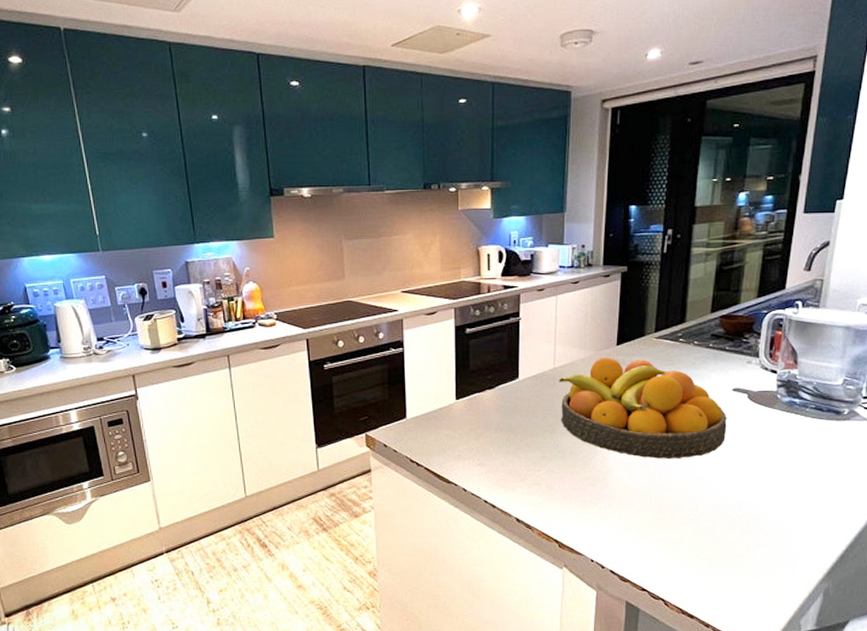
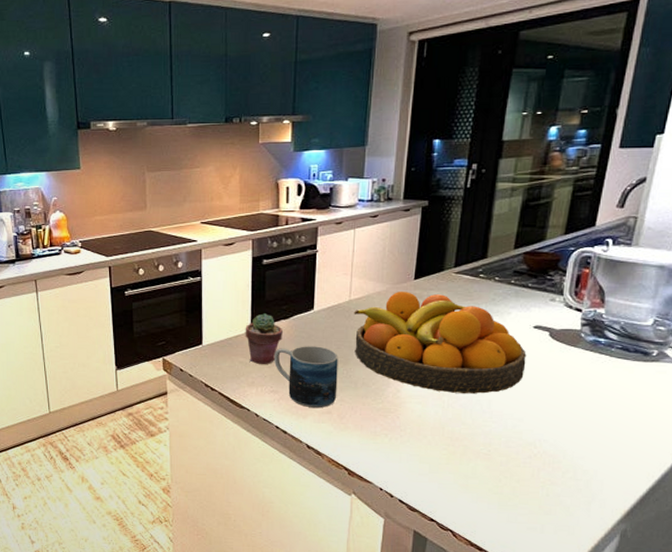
potted succulent: none [450,384,489,436] -> present [245,313,284,364]
mug: none [481,416,545,480] -> present [274,346,338,408]

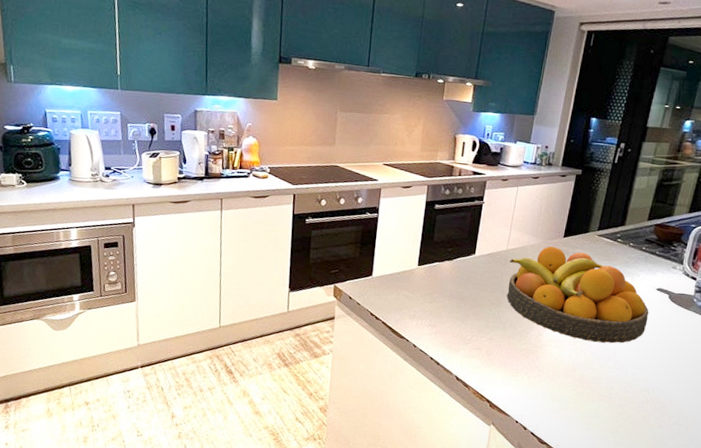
potted succulent: present [245,313,284,364] -> none [411,253,447,300]
mug: present [274,346,338,408] -> none [435,286,492,344]

